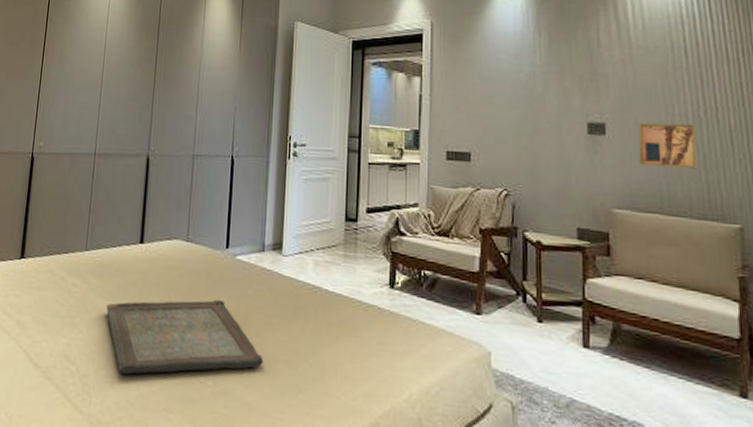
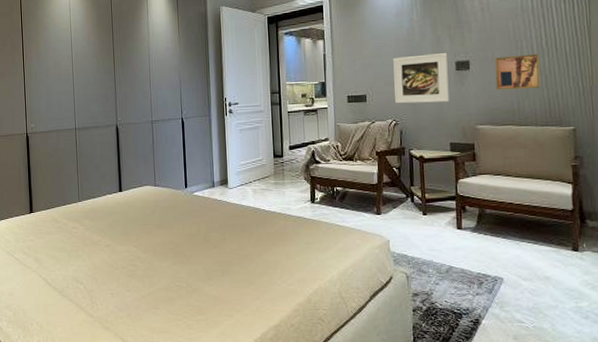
serving tray: present [106,299,264,374] -> none [101,226,222,286]
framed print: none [508,109,578,173] -> present [393,53,449,104]

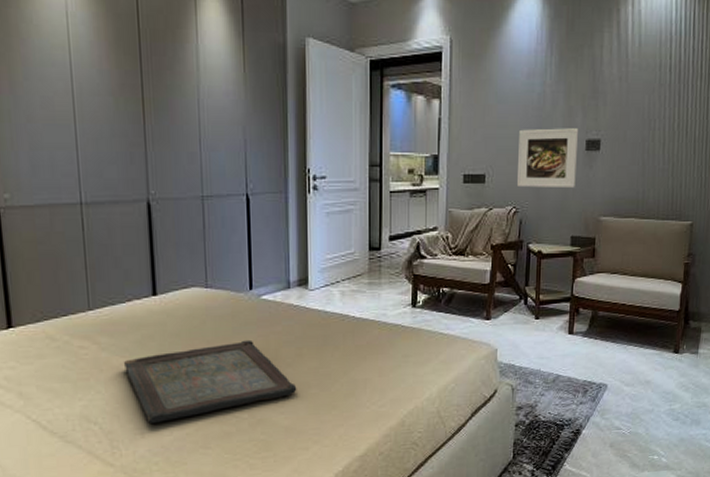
serving tray: none [101,226,222,286] -> present [124,339,297,423]
wall art: present [494,53,541,91] -> none [624,137,671,177]

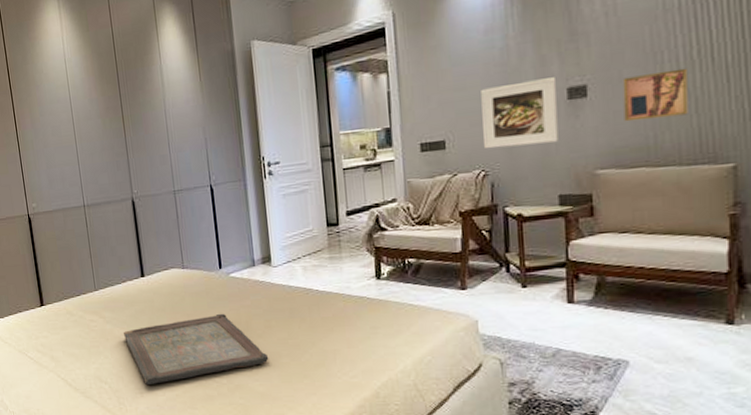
wall art: none [624,137,671,177] -> present [622,68,689,122]

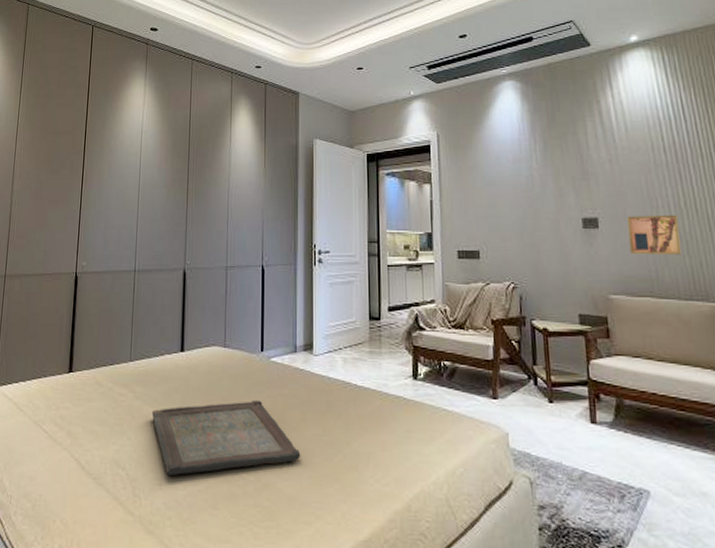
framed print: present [481,77,558,149] -> none [510,207,577,264]

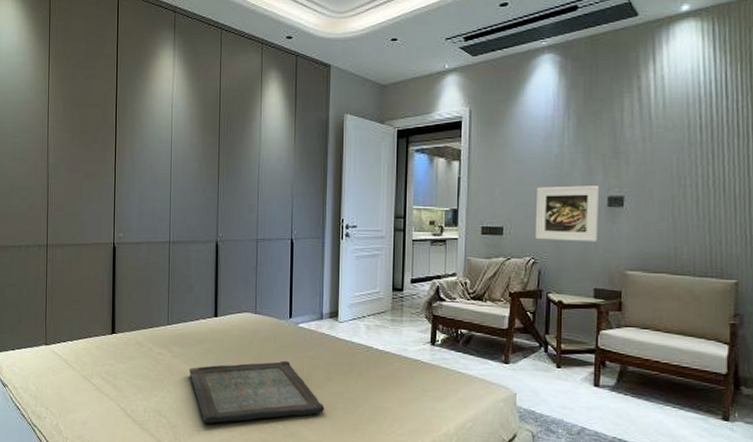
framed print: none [510,207,577,264] -> present [536,186,600,241]
wall art: present [626,214,682,255] -> none [652,194,705,234]

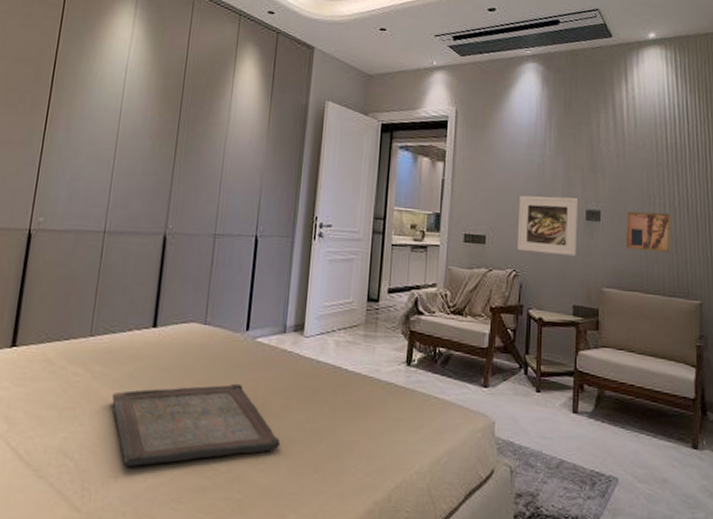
wall art: none [652,194,705,234] -> present [626,211,672,253]

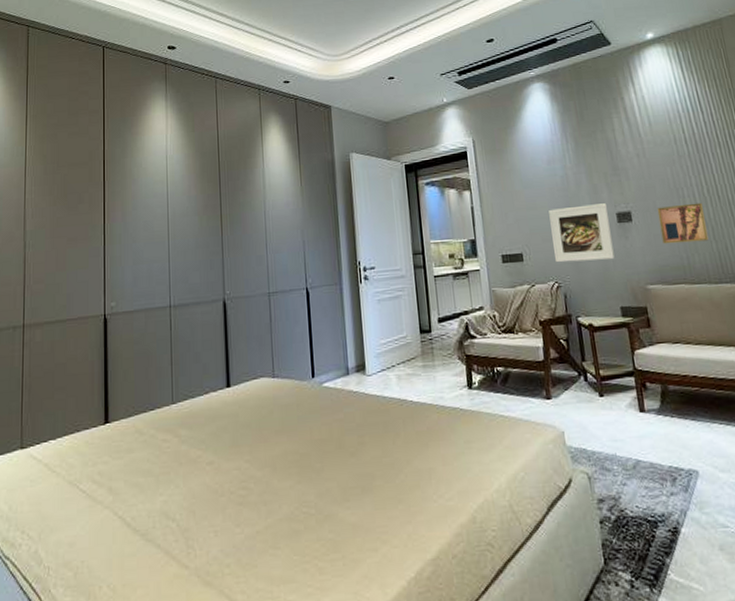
serving tray: present [112,383,281,466] -> none [201,428,362,520]

